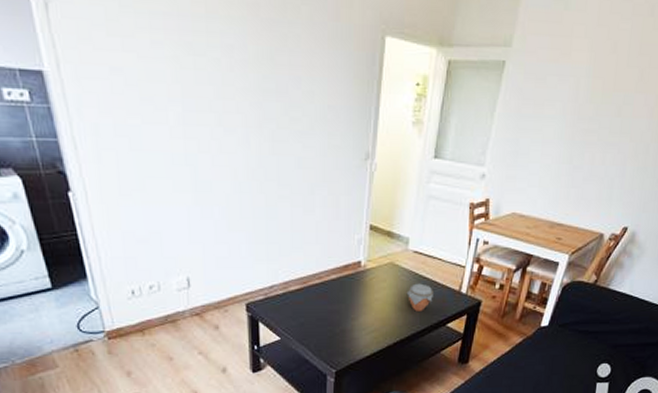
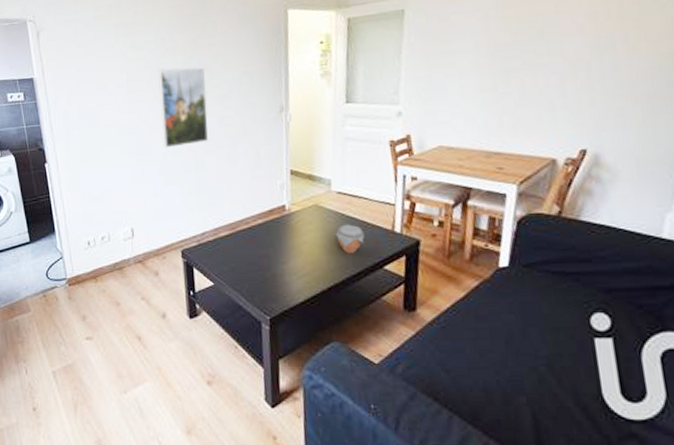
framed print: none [223,86,284,187] -> present [158,67,208,148]

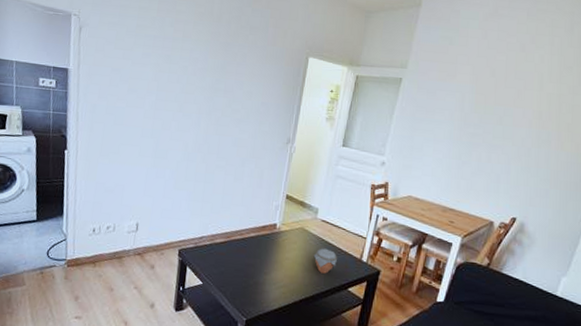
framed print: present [158,67,208,148] -> none [180,85,228,158]

